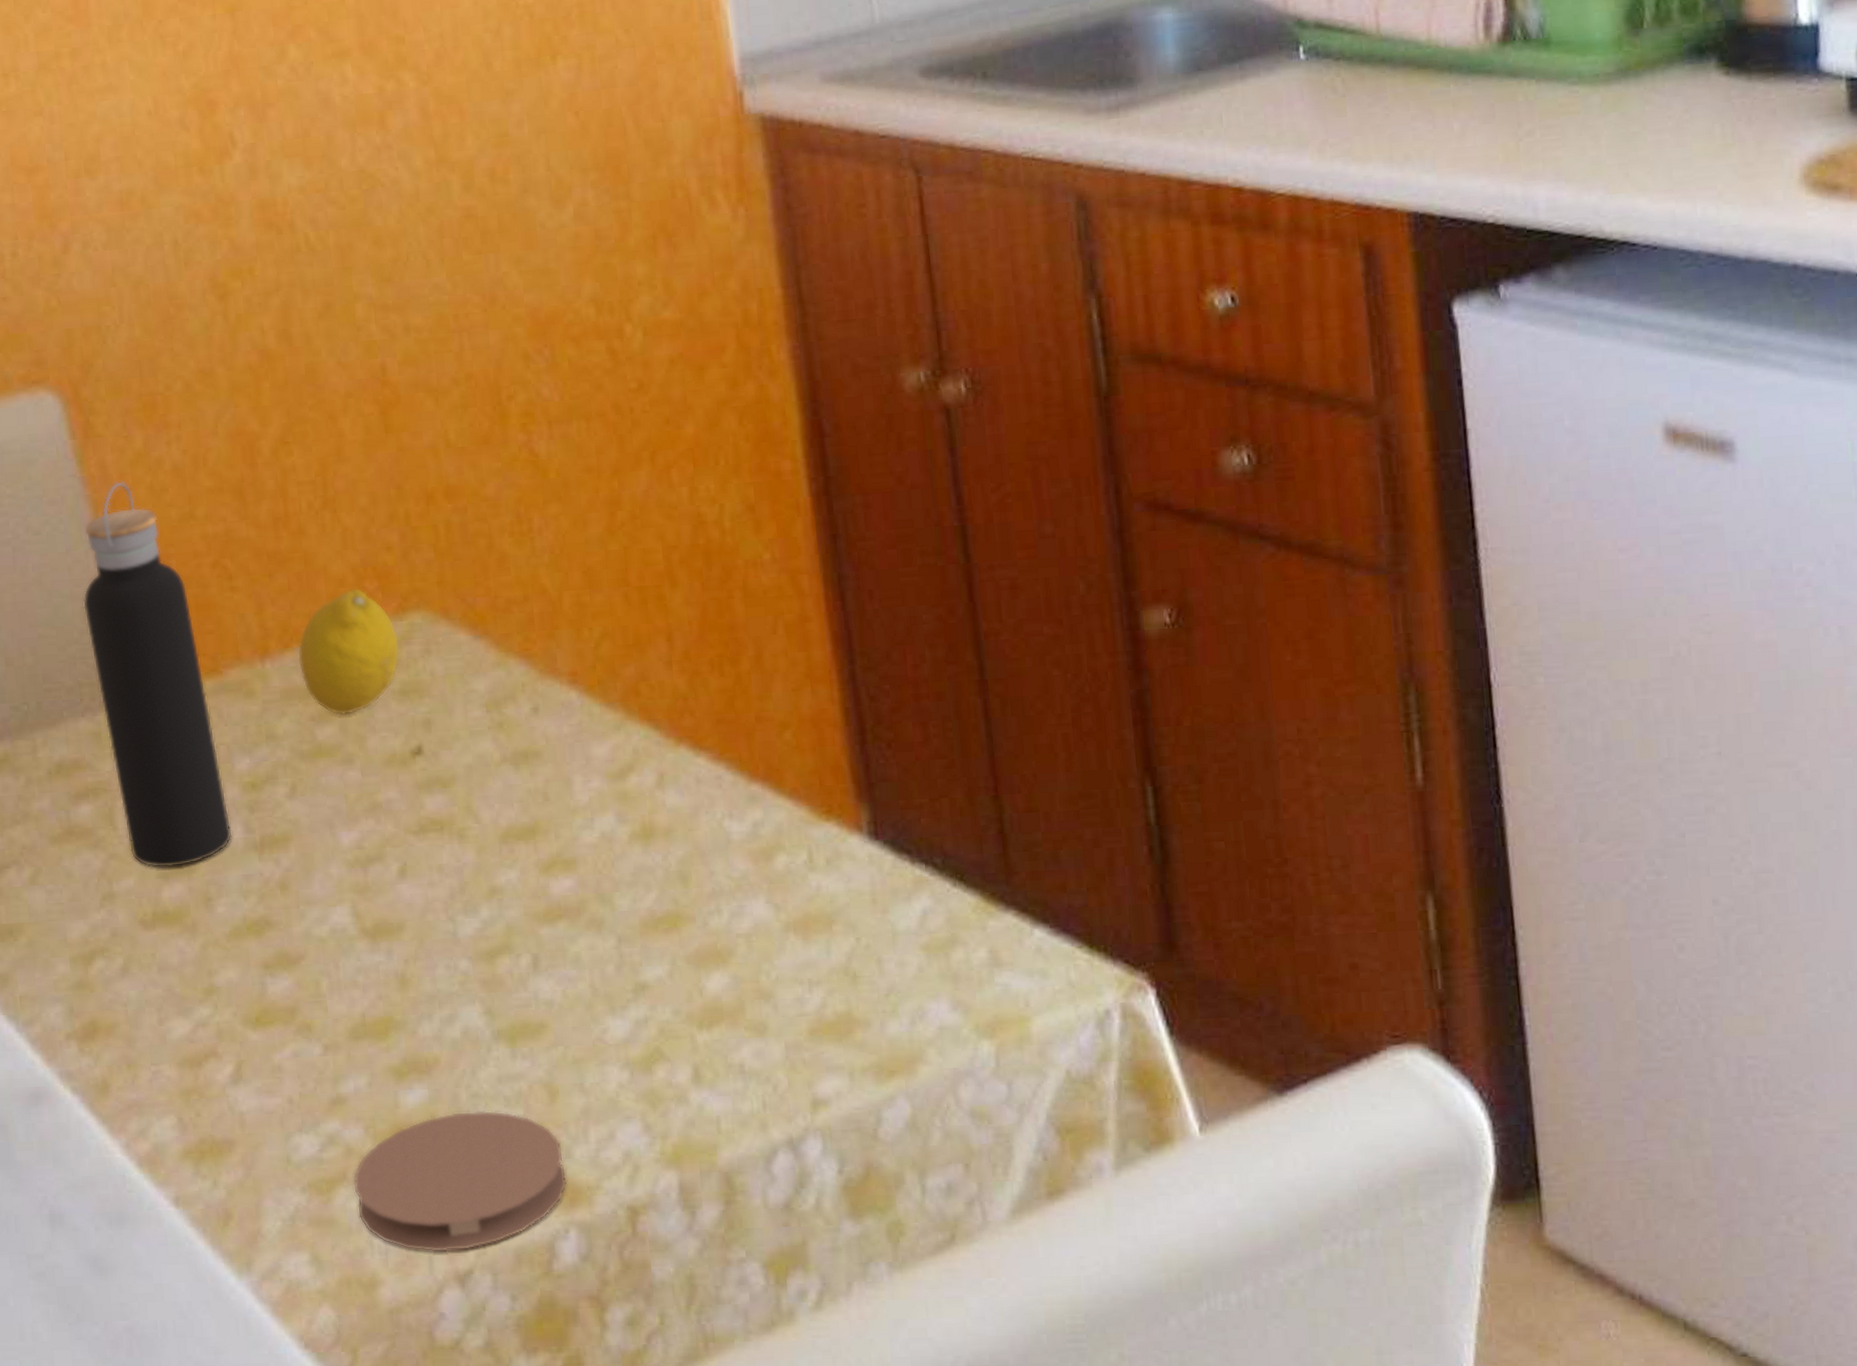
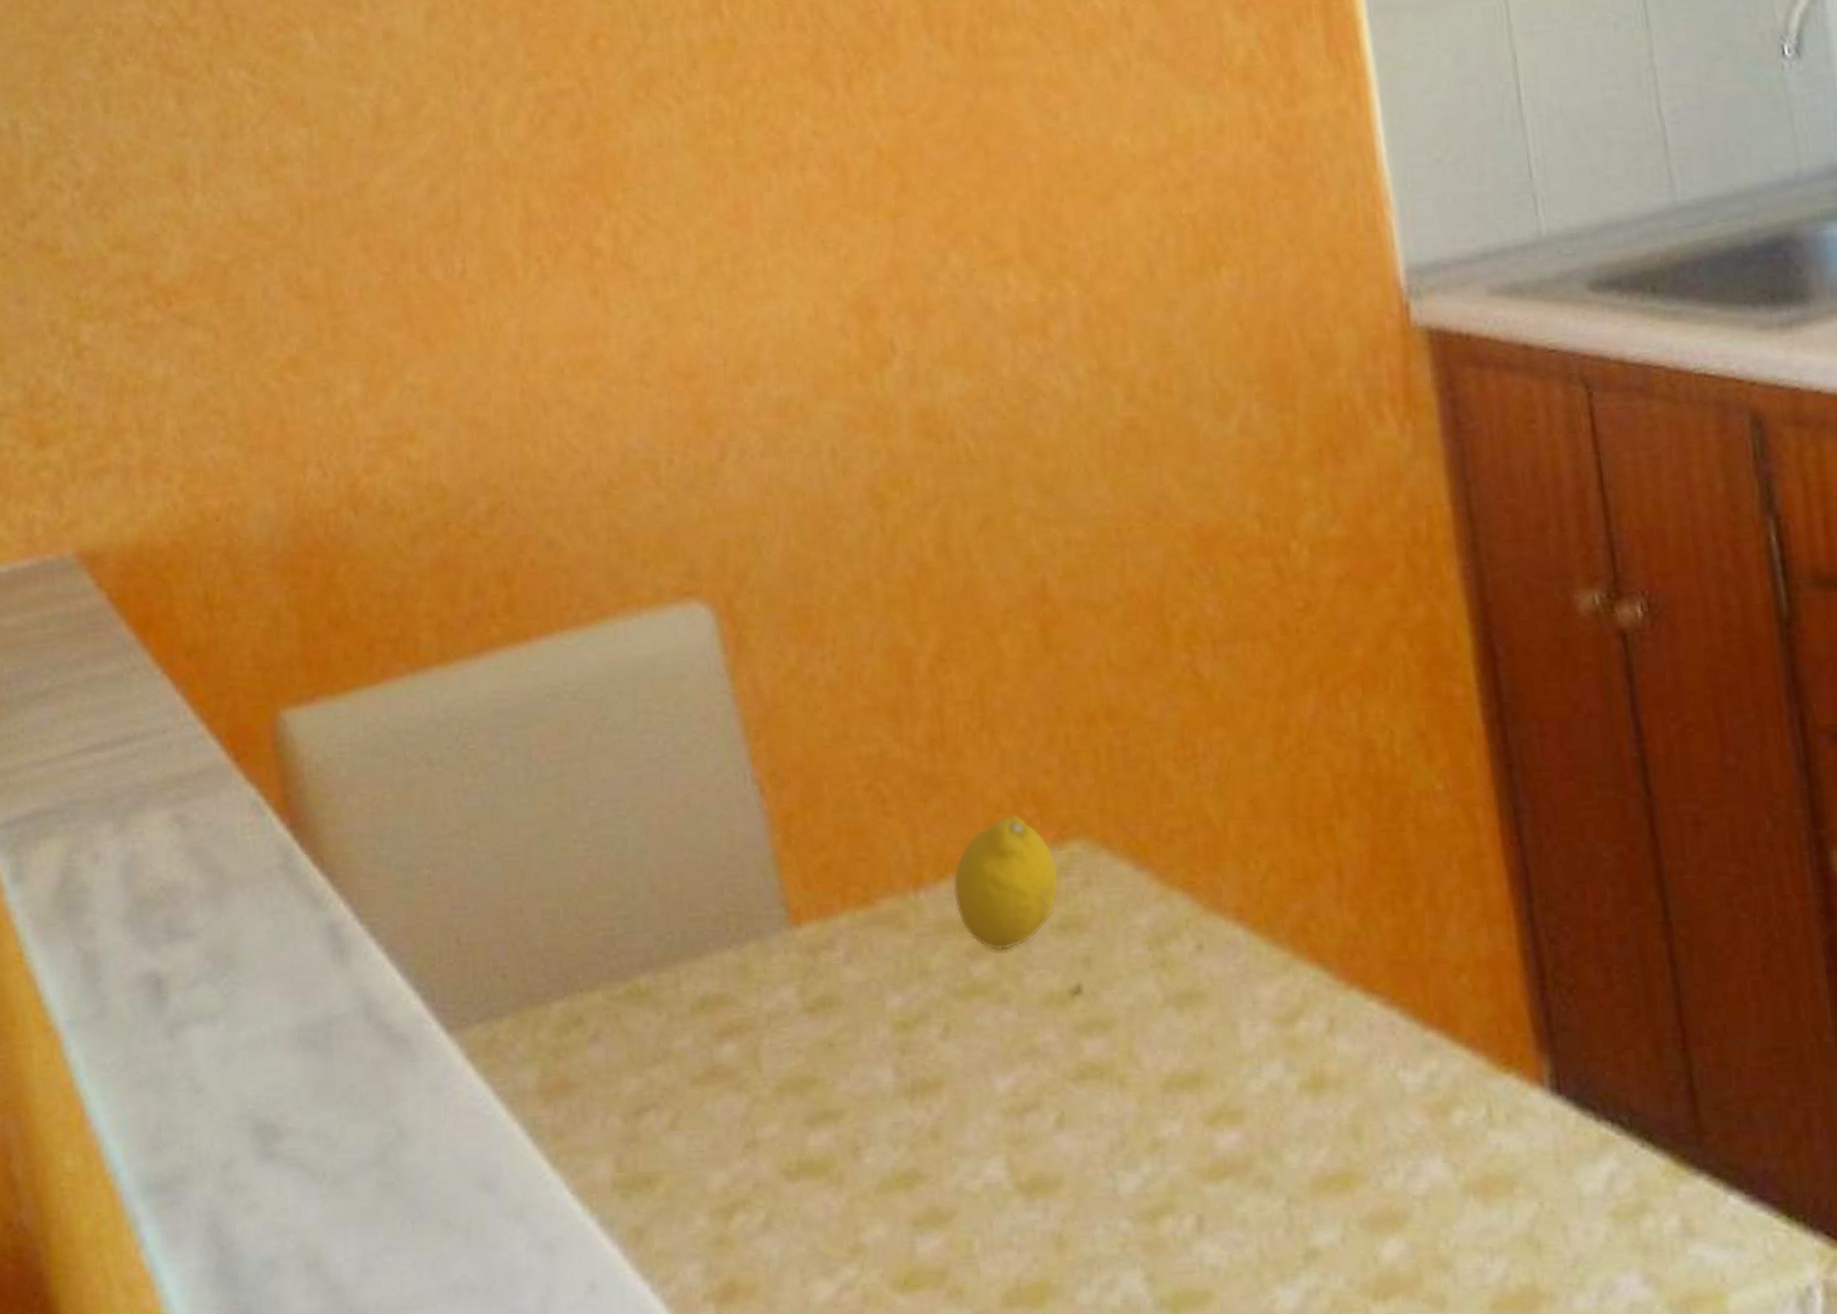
water bottle: present [83,481,232,869] -> none [731,698,882,1114]

